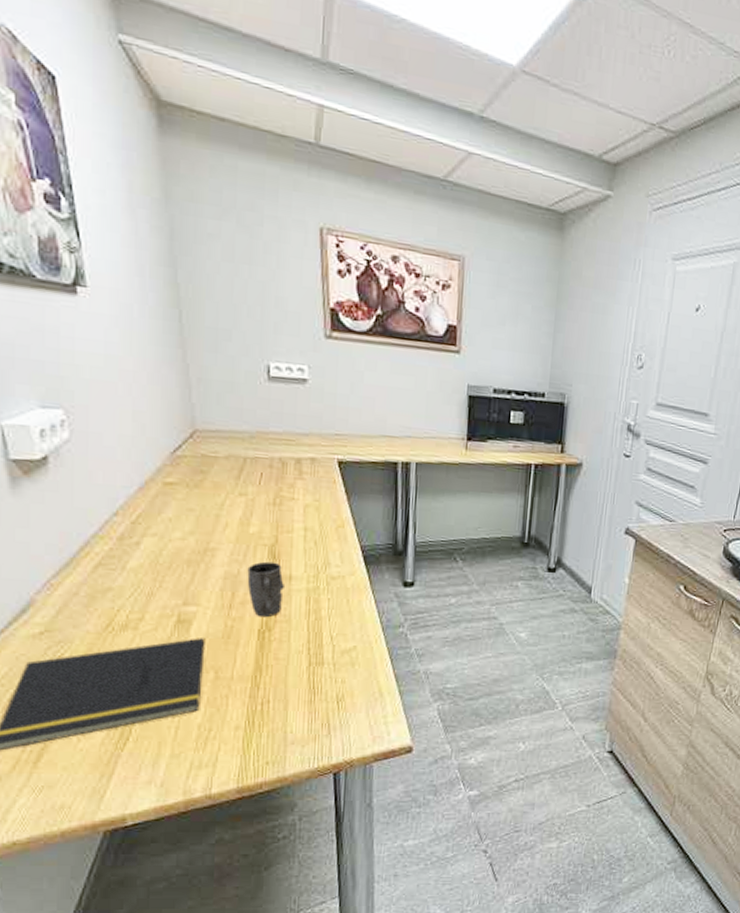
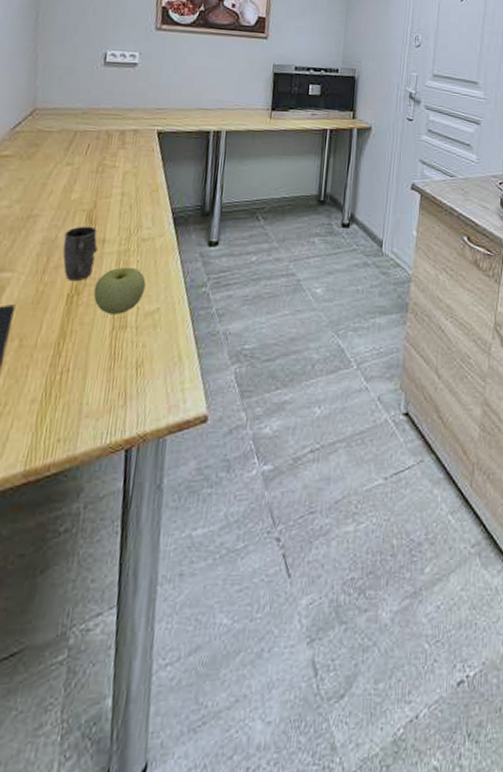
apple: none [285,604,340,651] -> present [93,267,146,314]

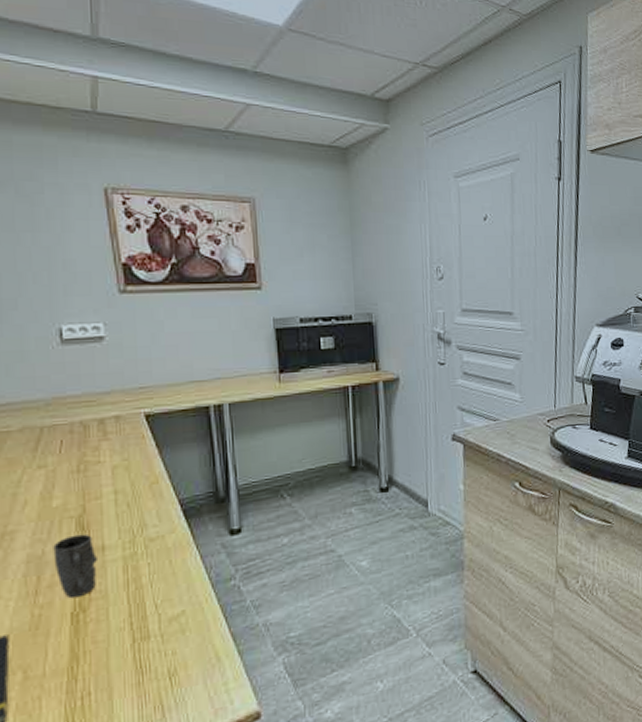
apple: present [93,267,146,314] -> none [102,572,164,627]

